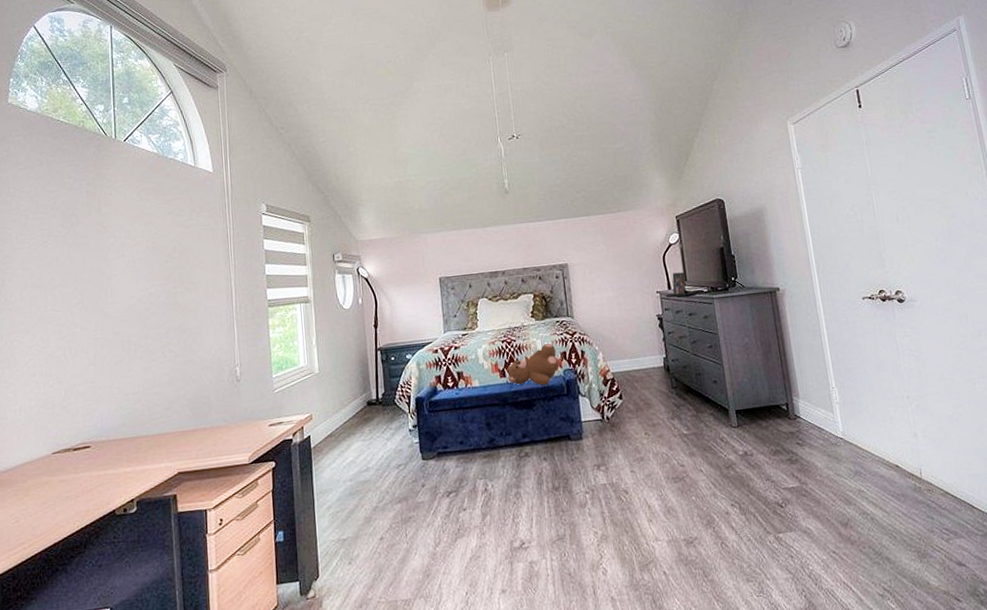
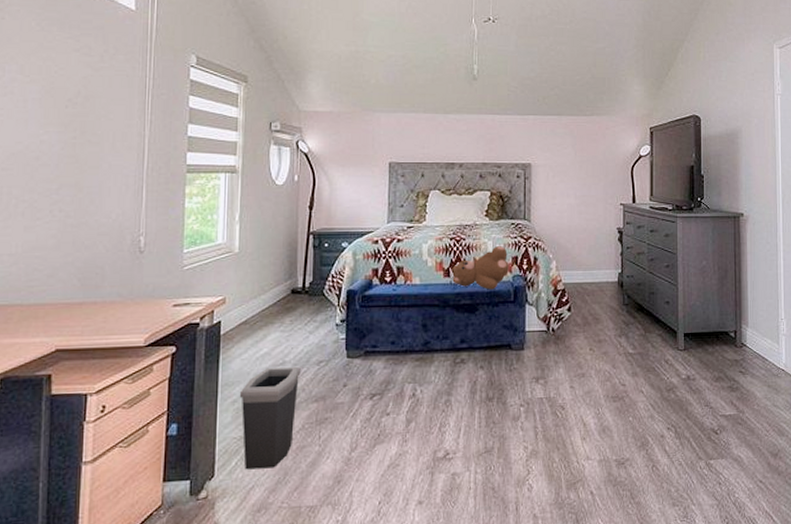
trash bin: none [332,472,384,569] -> present [239,367,301,470]
photo frame: present [665,272,699,298] -> none [629,186,663,212]

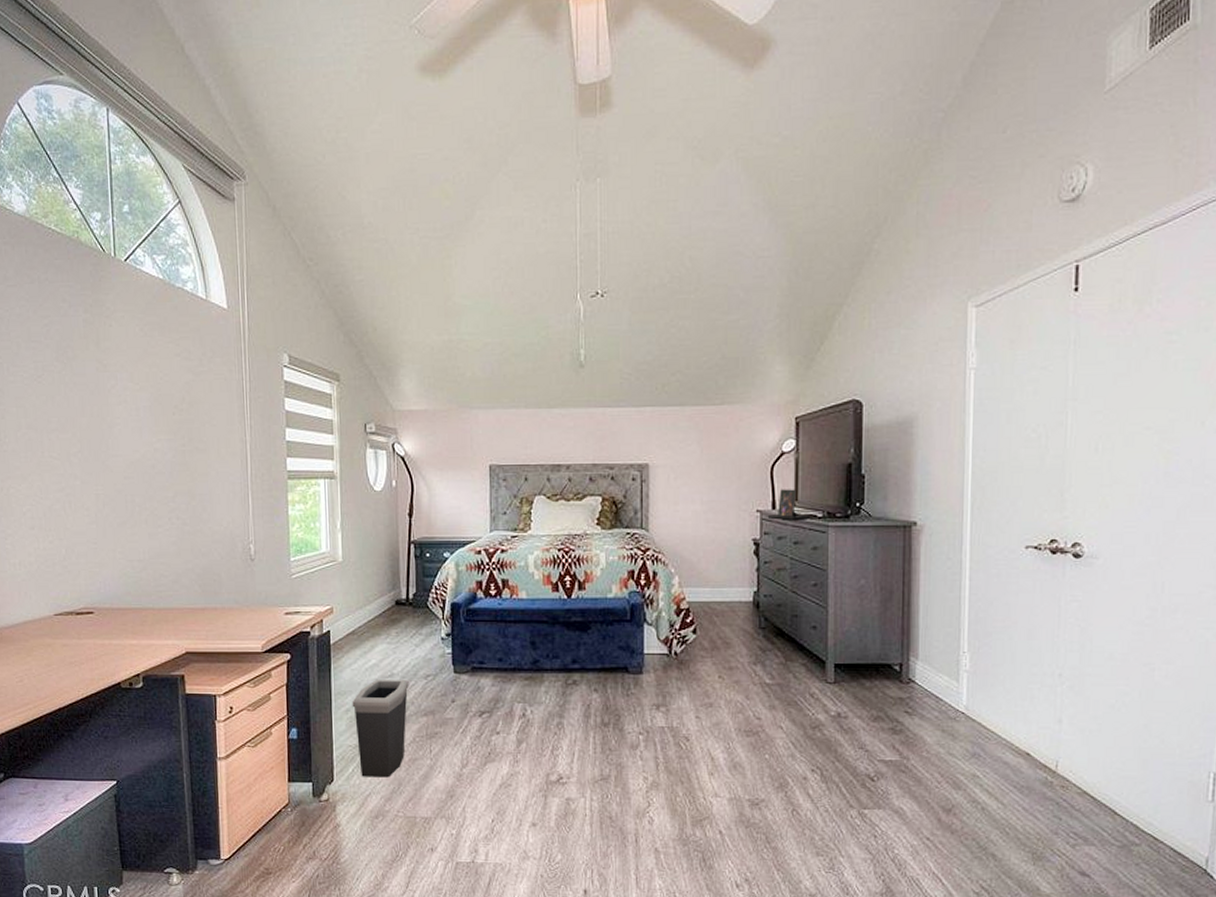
teddy bear: present [452,246,509,290] -> none [561,559,624,607]
photo frame: none [629,186,663,212] -> present [767,489,811,520]

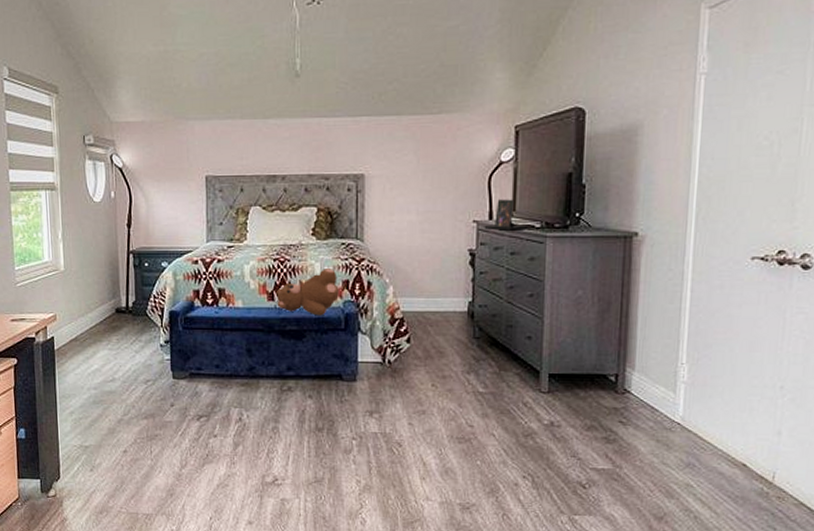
trash bin: present [352,680,409,778] -> none [76,384,130,476]
teddy bear: none [561,559,624,607] -> present [276,269,339,316]

